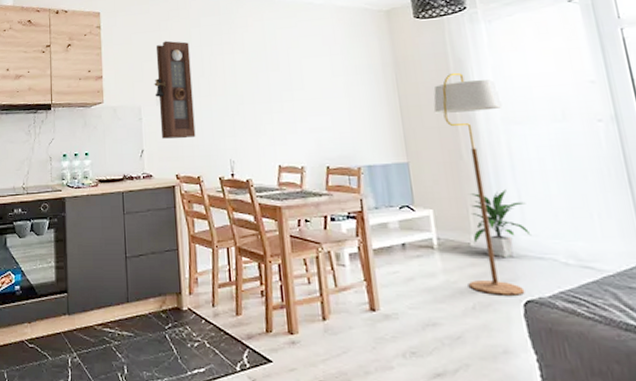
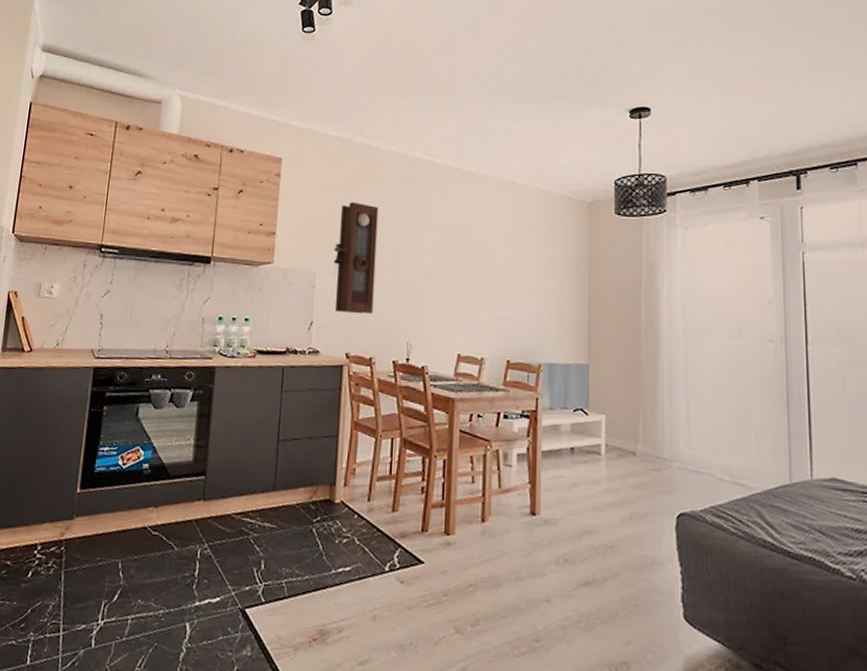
floor lamp: present [433,72,525,295] -> none [620,276,686,508]
indoor plant: present [469,189,532,258] -> none [639,401,694,470]

